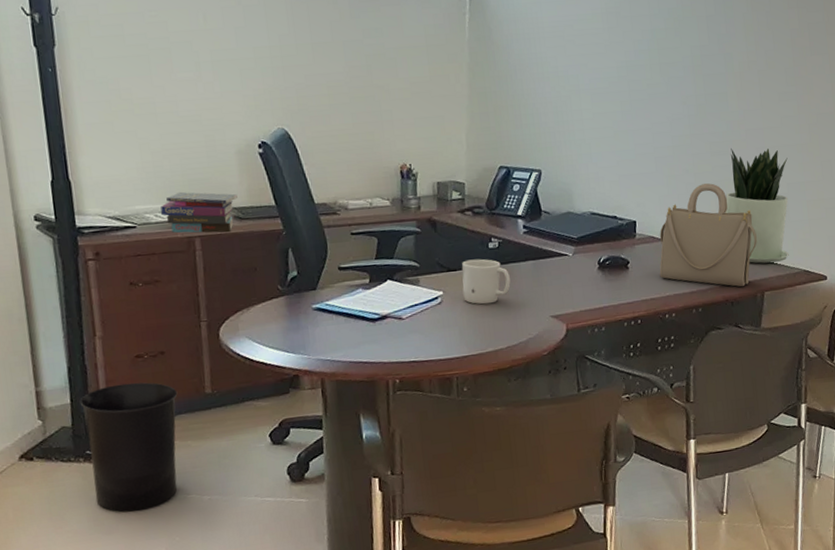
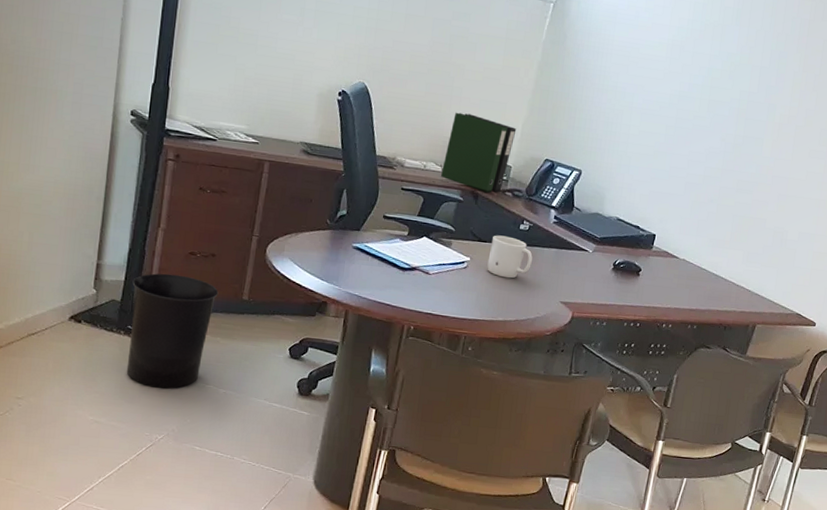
books: present [161,192,238,233] -> none [241,118,310,164]
binder: none [389,136,461,218] -> present [441,112,517,194]
handbag: present [659,183,757,287] -> none [665,215,761,316]
planter: present [725,148,789,264] -> none [738,190,805,301]

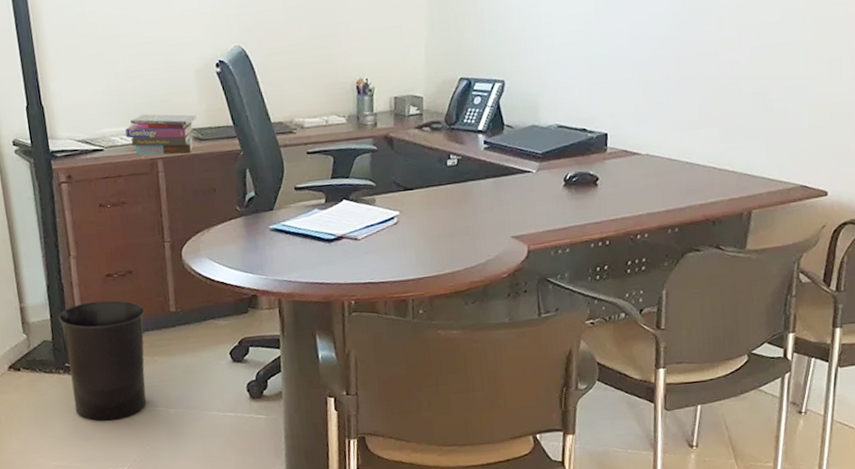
books: none [241,118,310,164] -> present [125,114,197,155]
binder: present [441,112,517,194] -> none [346,48,420,135]
mug: present [487,235,533,279] -> none [418,176,470,225]

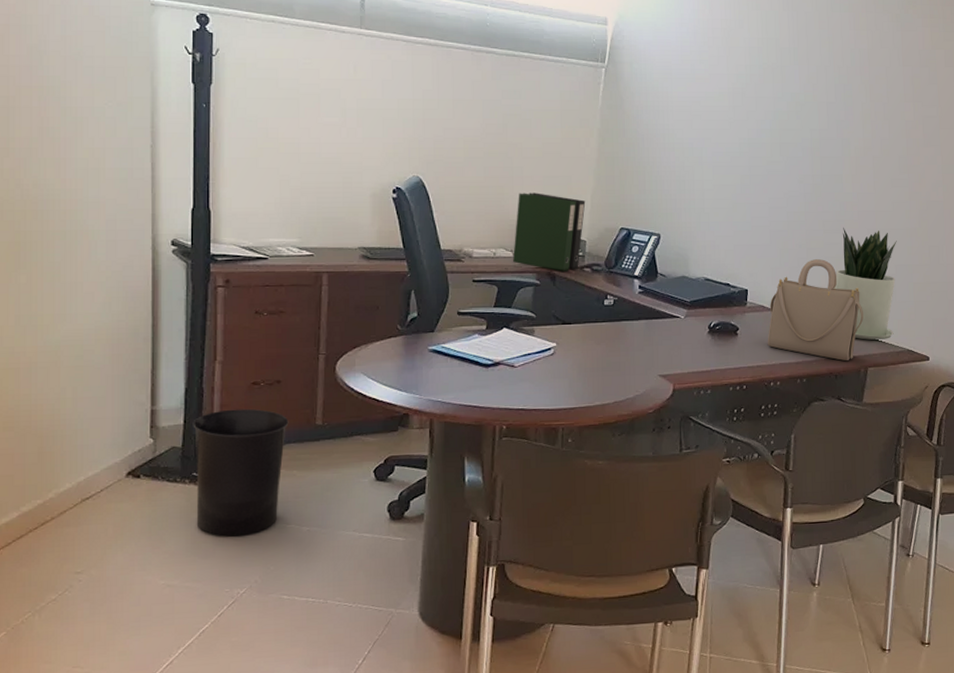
books: present [125,114,197,155] -> none [293,229,368,271]
binder: none [346,48,420,135] -> present [513,193,586,273]
handbag: none [632,89,746,205] -> present [767,259,864,362]
planter: none [710,48,788,179] -> present [834,228,897,340]

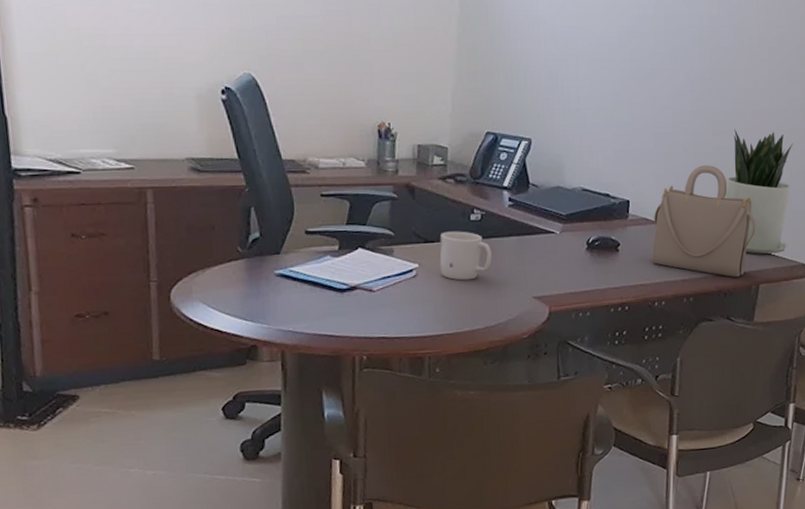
waste bin: present [193,408,289,537] -> none [11,344,122,484]
binder: present [513,193,586,273] -> none [365,92,446,185]
mug: none [575,314,622,359] -> present [439,231,492,281]

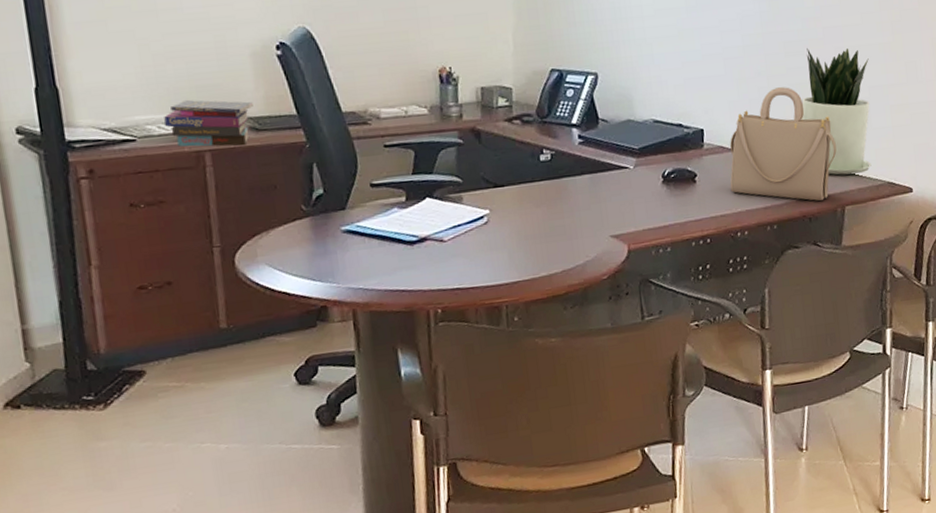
books: none [109,137,196,186] -> present [164,100,253,147]
mug: present [439,231,492,281] -> none [509,172,565,224]

